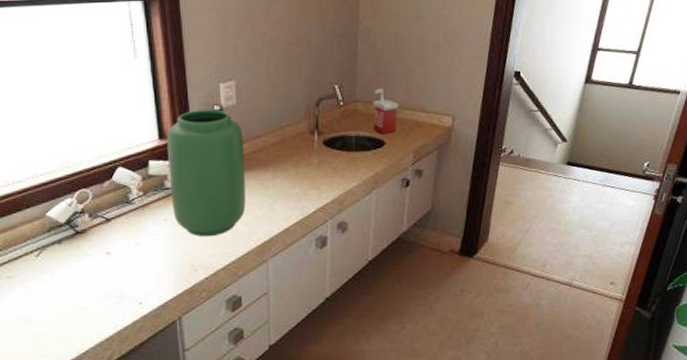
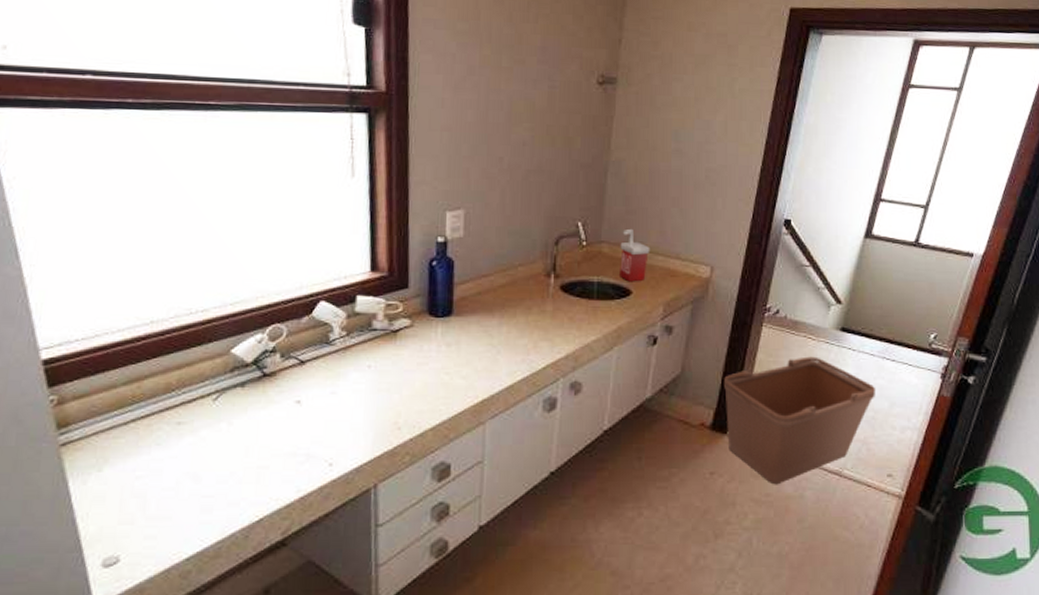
vase: present [166,109,246,237] -> none [378,240,468,390]
bicycle basket: none [468,188,599,297] -> present [724,356,876,485]

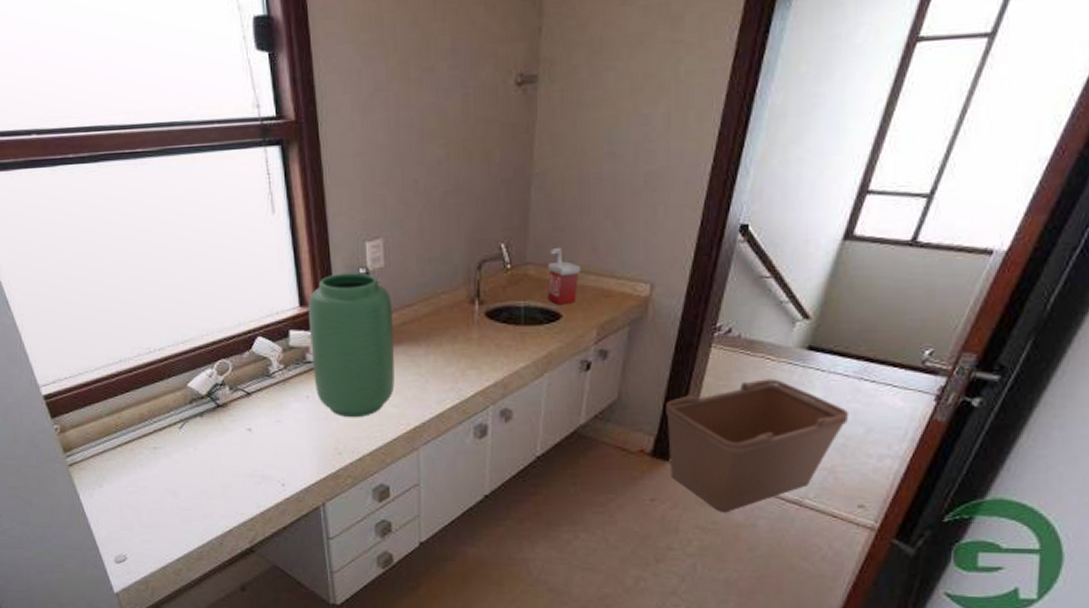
vase: none [378,240,468,390] -> present [308,273,395,418]

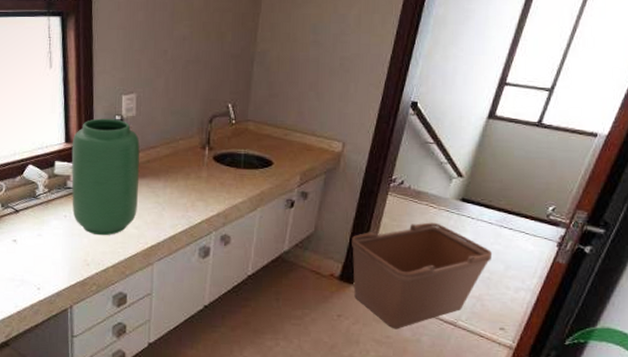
soap dispenser: present [548,247,581,305] -> none [263,109,290,155]

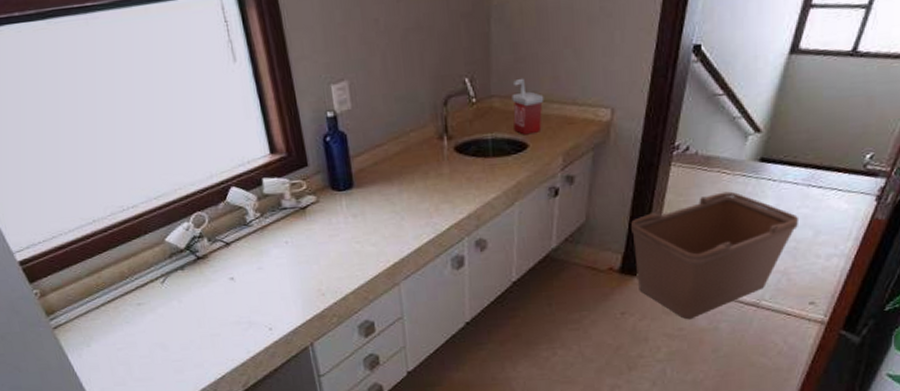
vase: present [71,118,140,236] -> none [278,116,372,260]
soap dispenser: none [263,109,290,155] -> present [511,78,545,135]

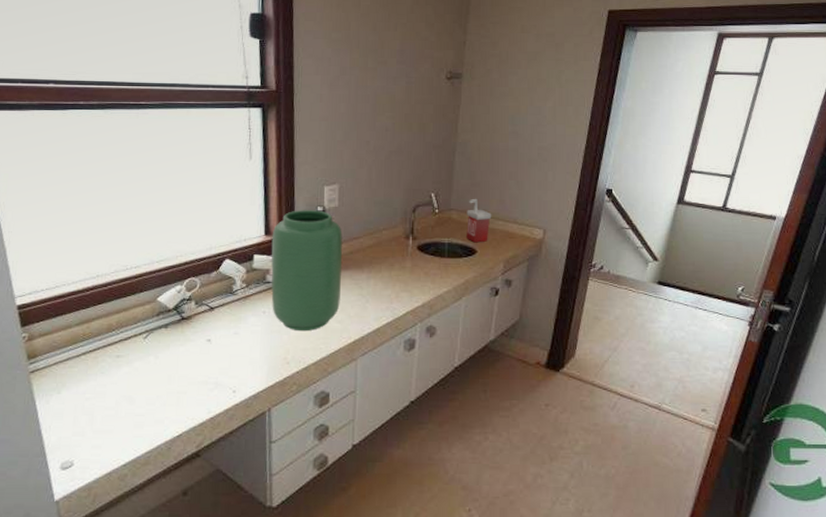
vase: none [278,116,372,260] -> present [271,210,342,332]
bicycle basket: present [631,191,800,320] -> none [556,306,690,416]

